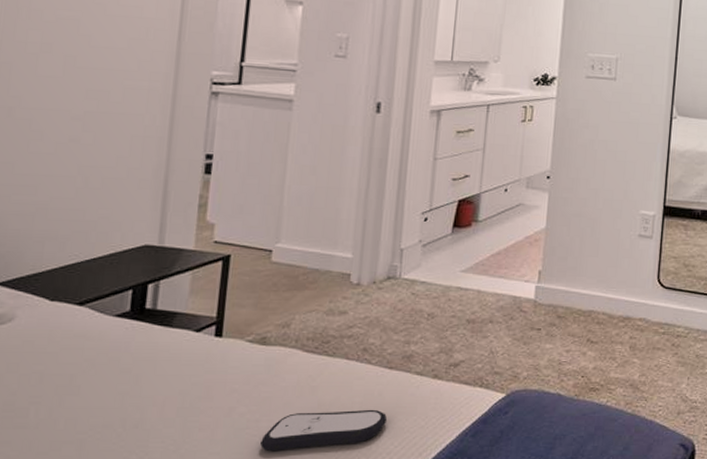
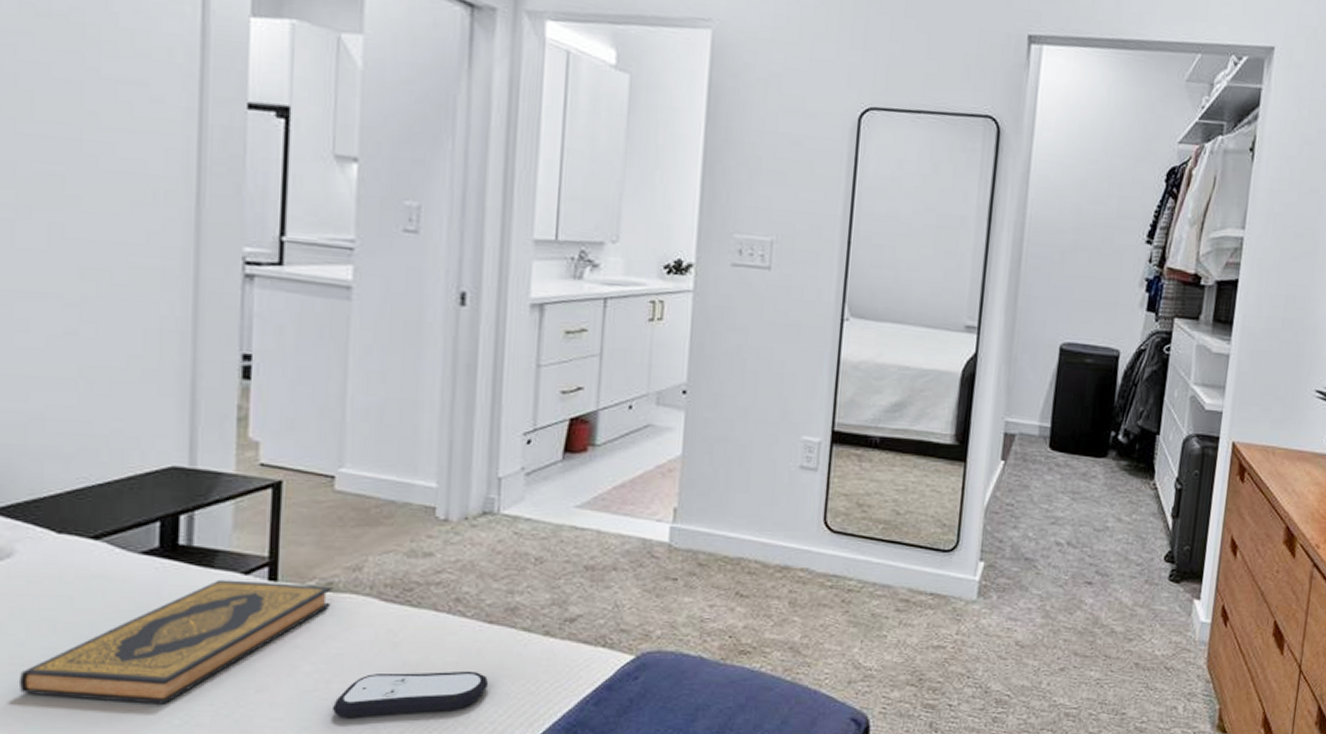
hardback book: none [8,336,264,443] -> present [18,579,331,704]

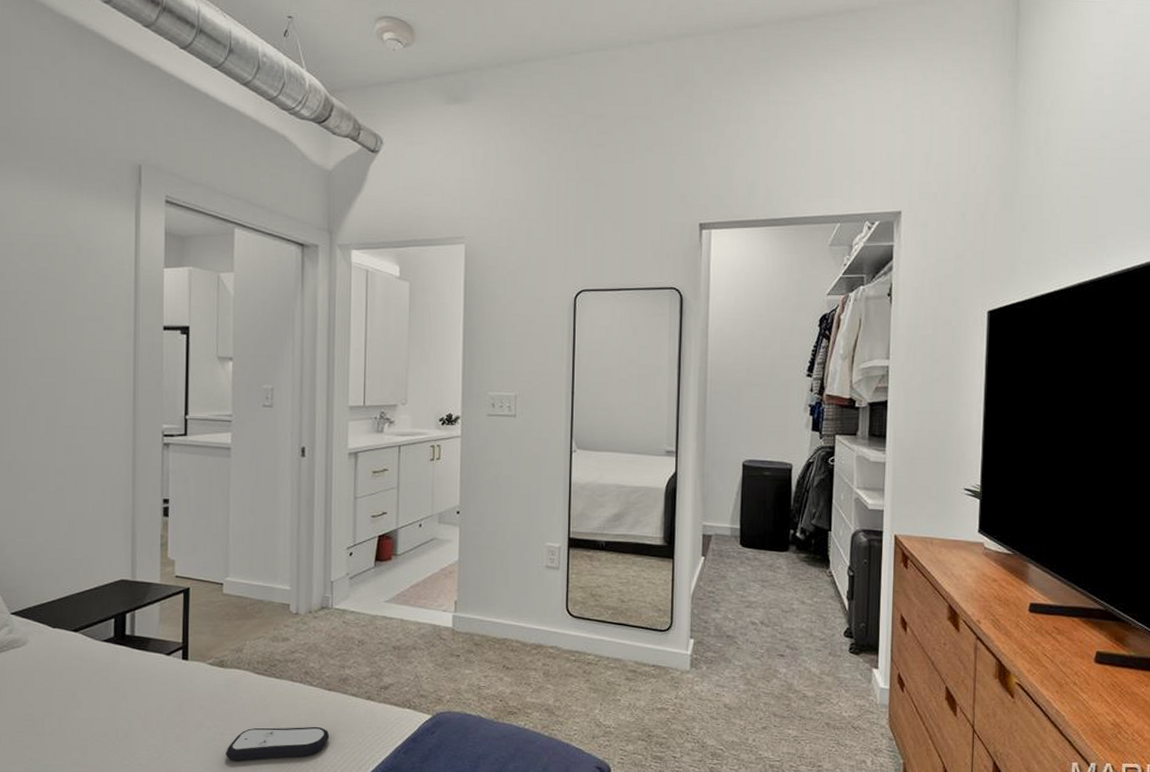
hardback book: present [18,579,331,704] -> none [30,659,223,749]

